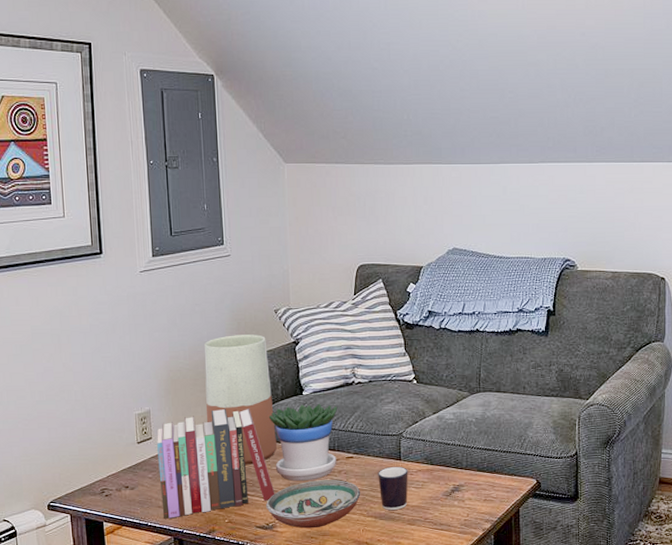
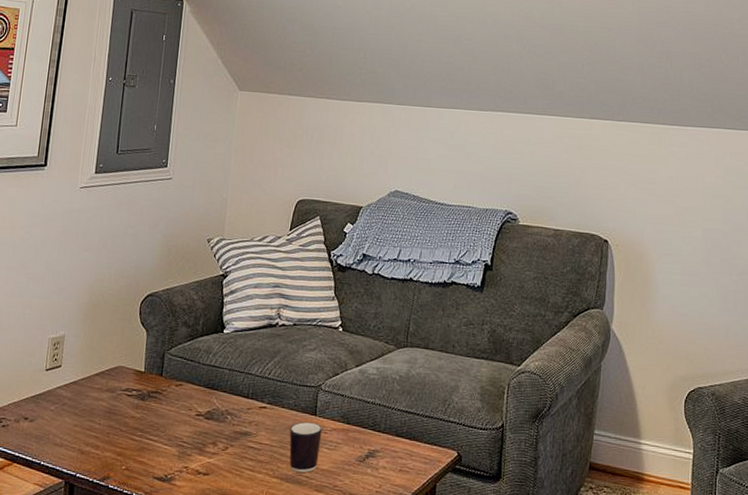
books: present [157,408,275,519] -> none [58,340,179,459]
vase: present [204,334,277,465] -> none [120,261,195,406]
decorative bowl: present [266,480,361,529] -> none [167,430,270,486]
flowerpot: present [269,404,338,482] -> none [183,343,258,430]

